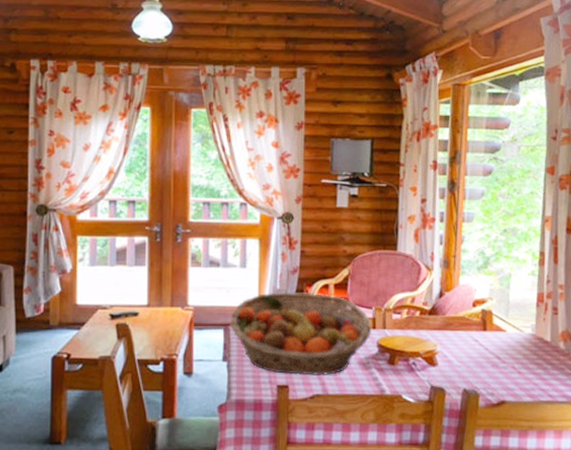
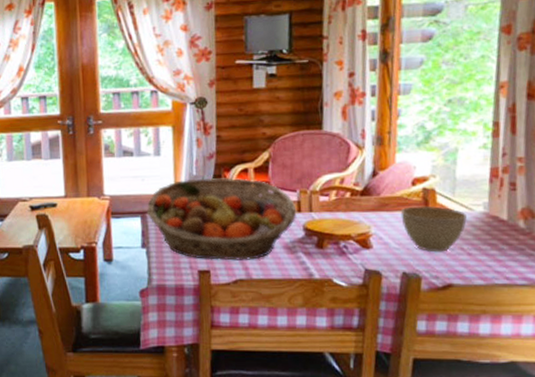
flower pot: none [462,326,519,371] -> present [400,205,468,253]

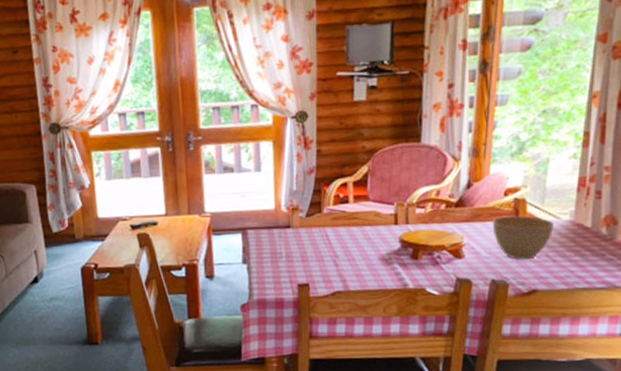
fruit basket: present [146,177,297,261] -> none [247,192,394,274]

